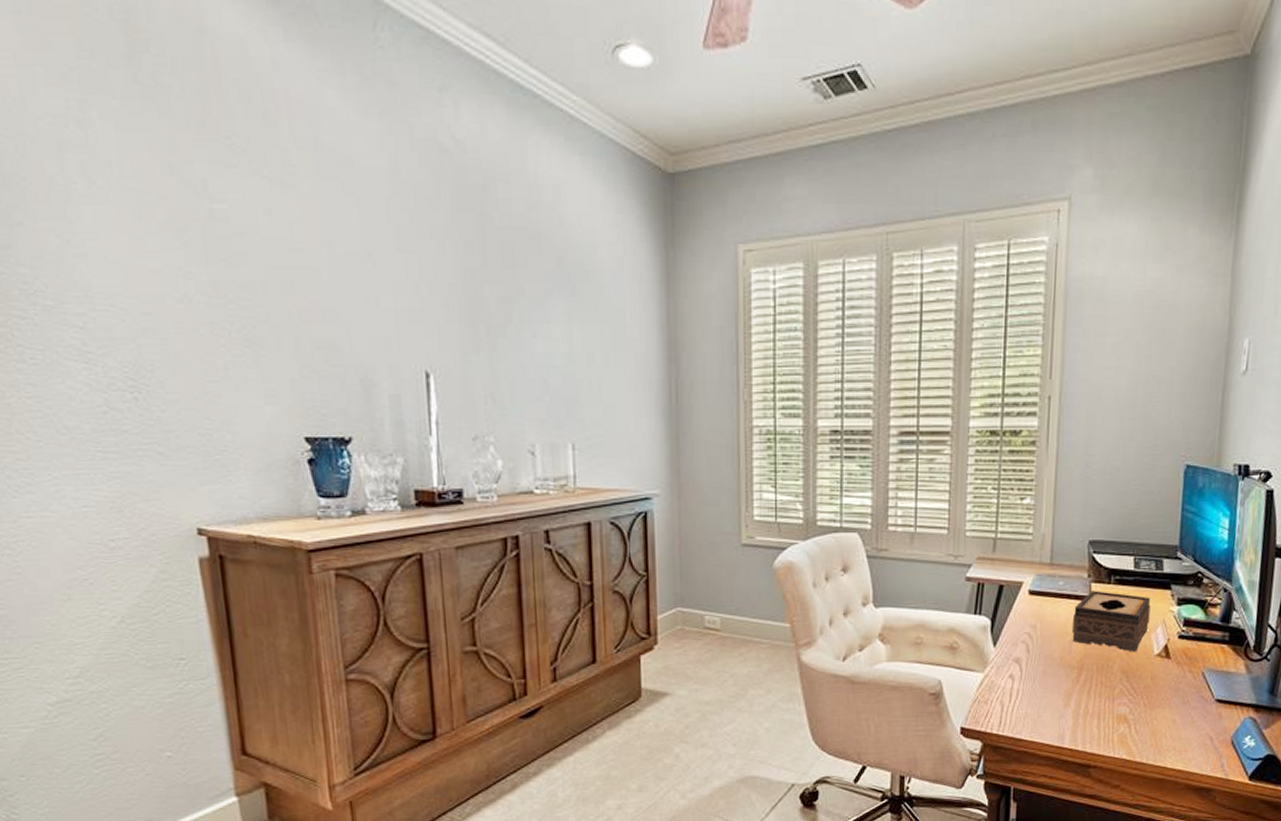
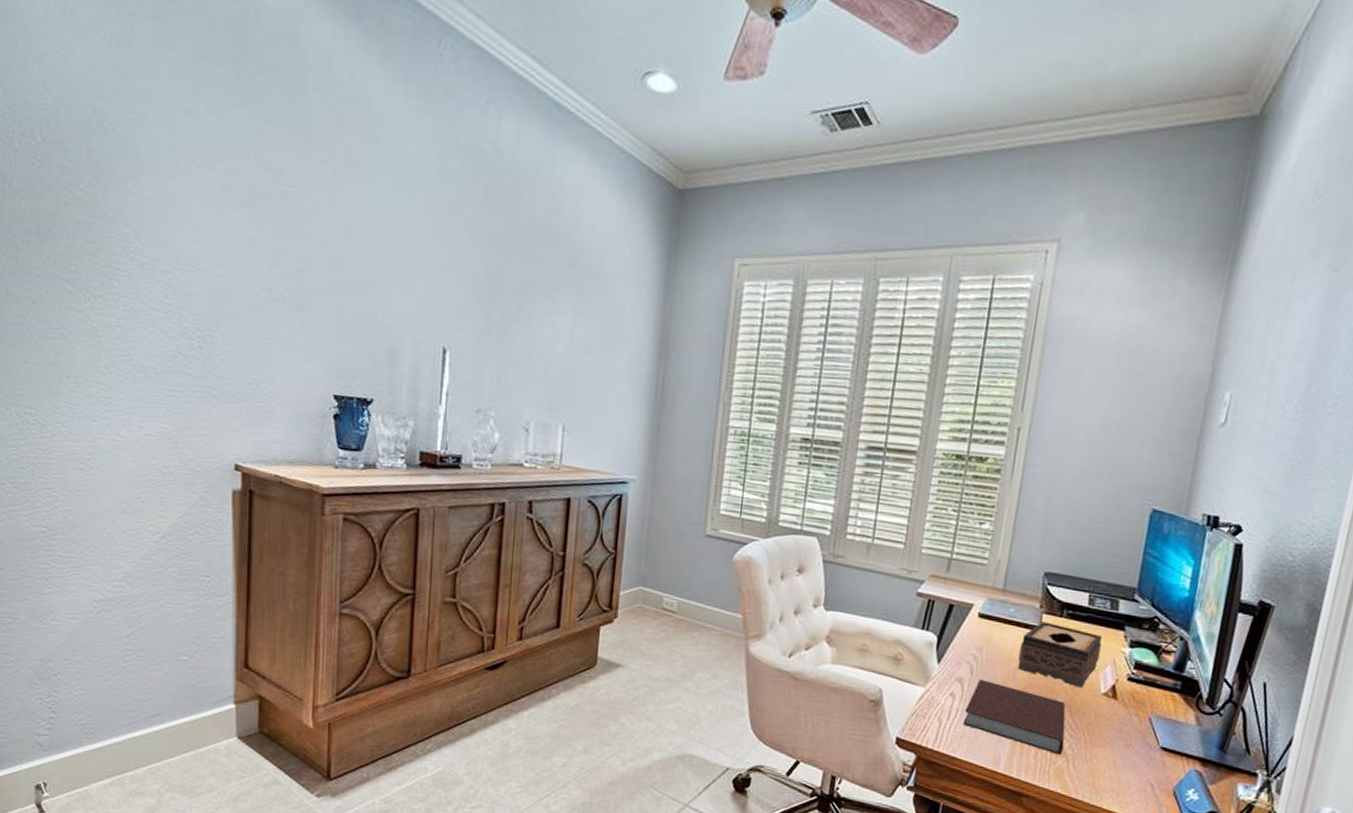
notebook: none [1025,656,1125,721] -> present [963,678,1066,755]

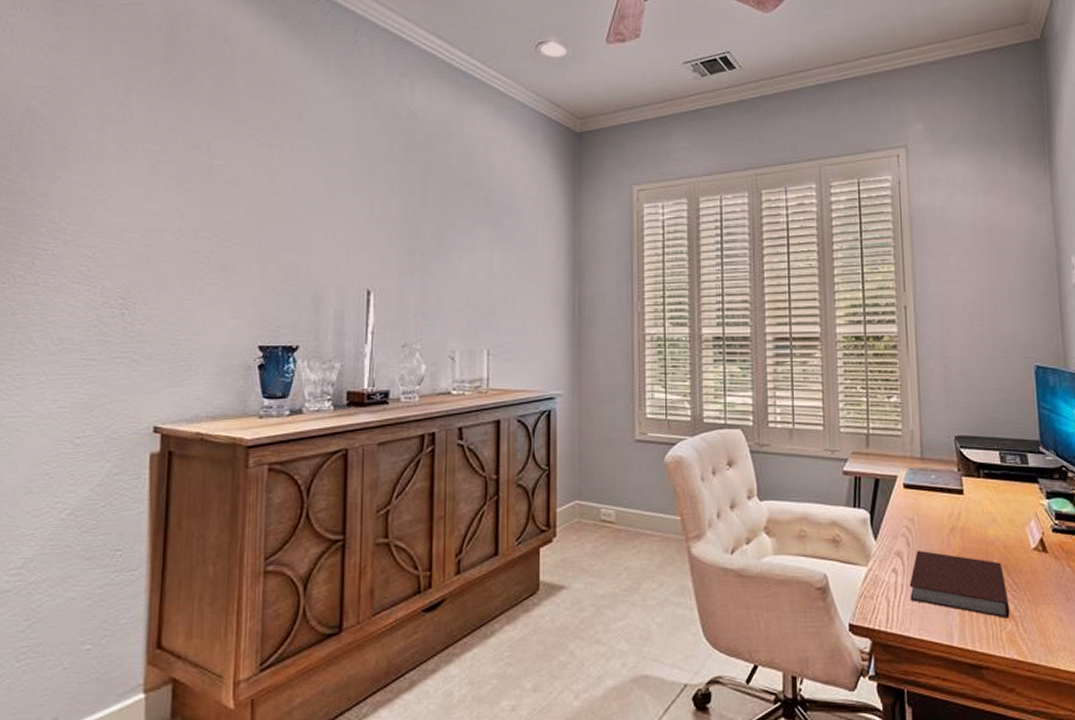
tissue box: present [1017,621,1102,688] -> none [948,484,1022,546]

